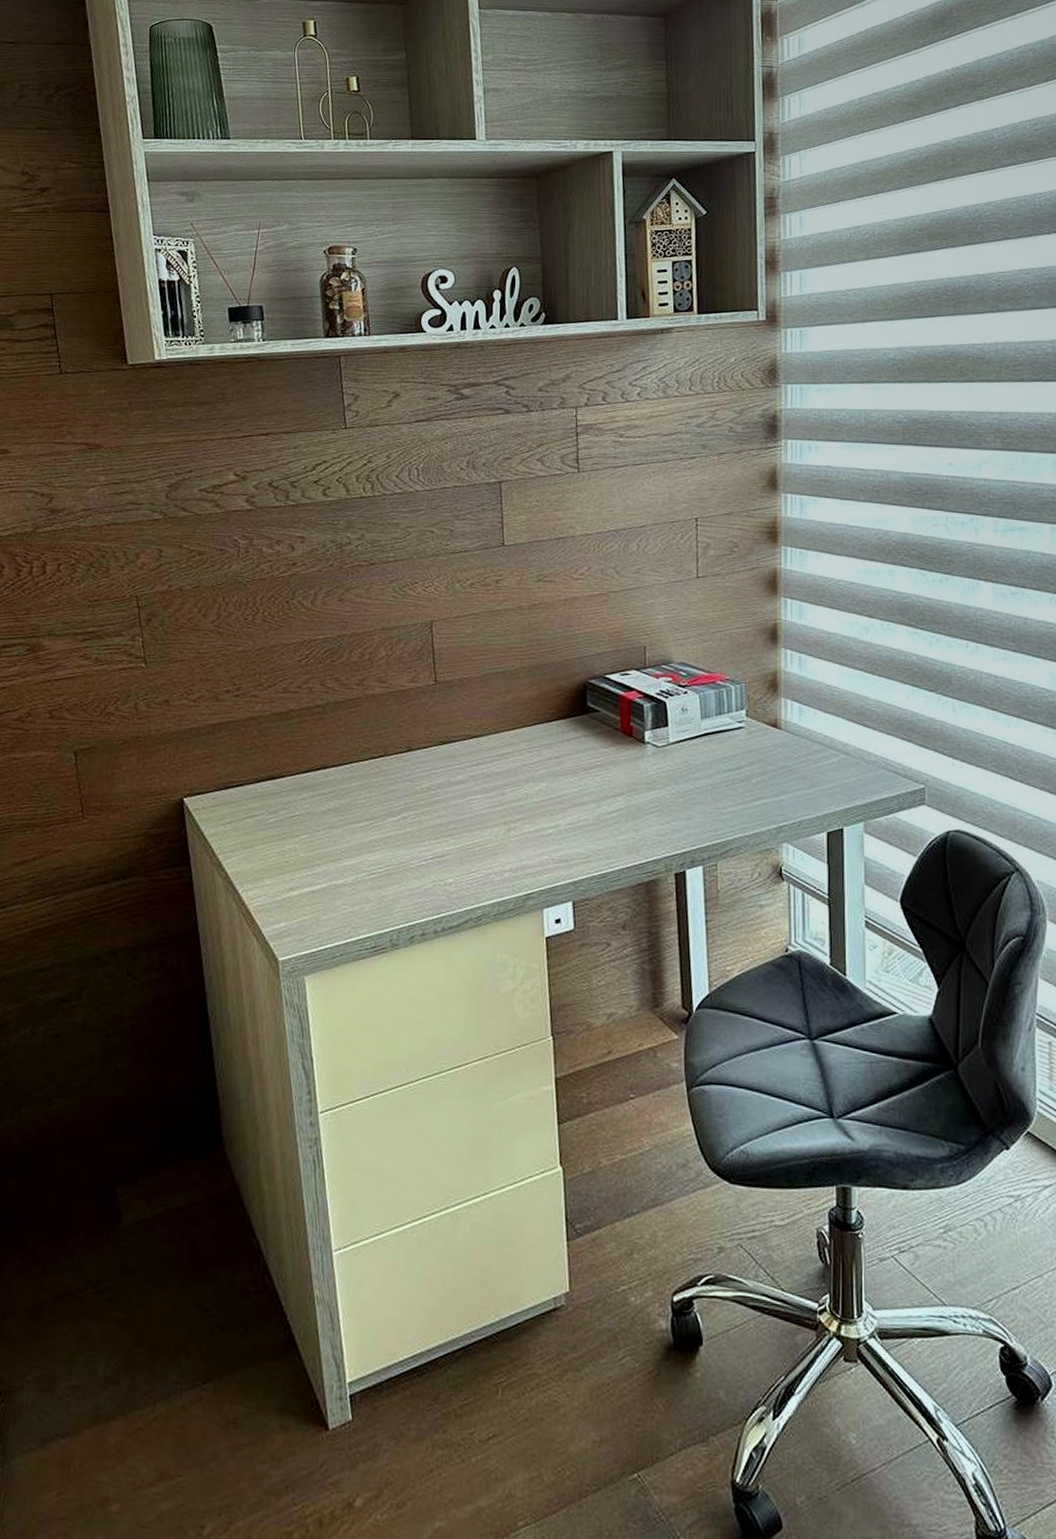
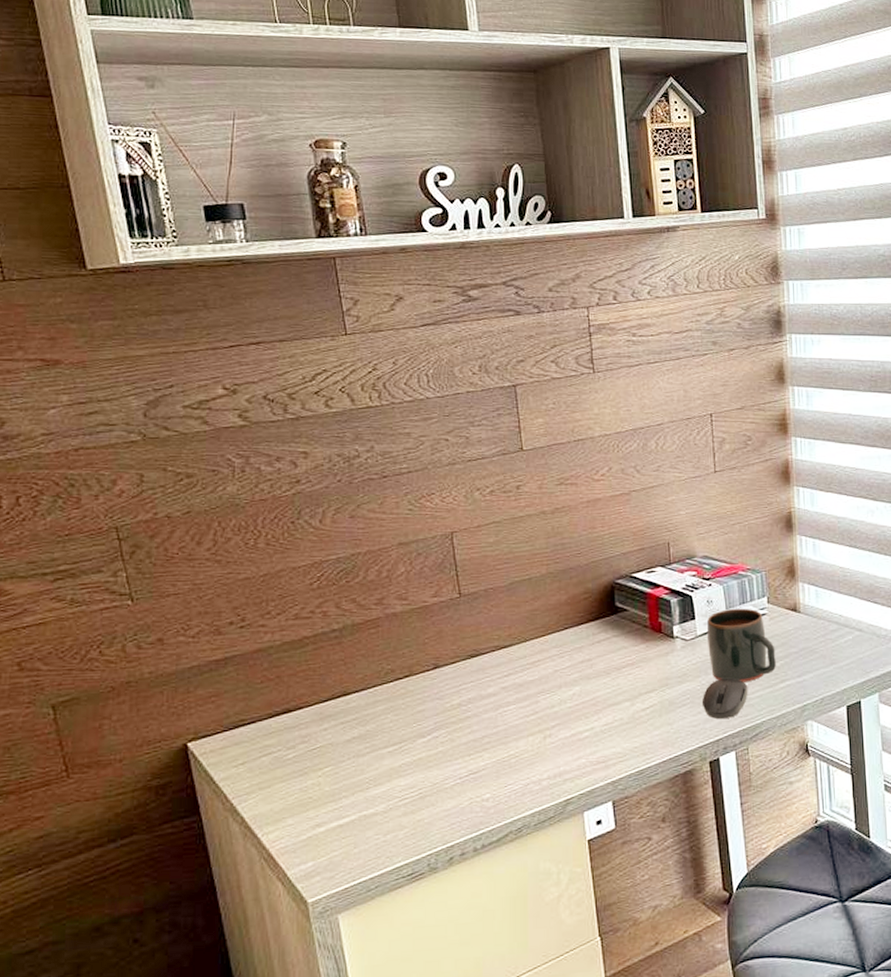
computer mouse: none [670,789,720,832] -> present [701,677,748,720]
mug: none [679,718,752,796] -> present [706,608,776,682]

